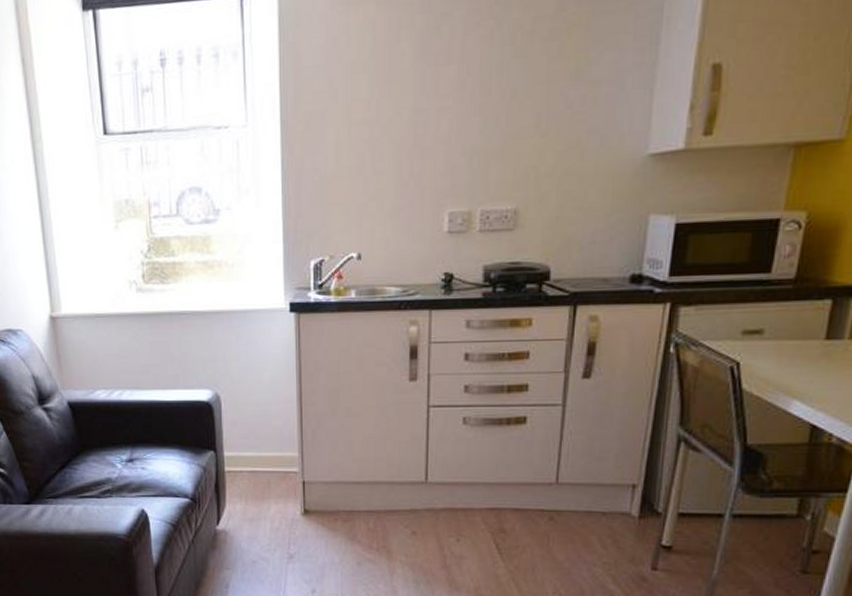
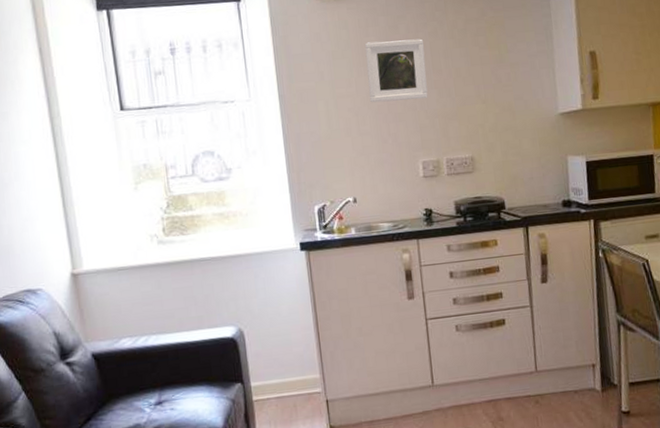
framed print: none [393,45,473,133] -> present [365,39,428,103]

